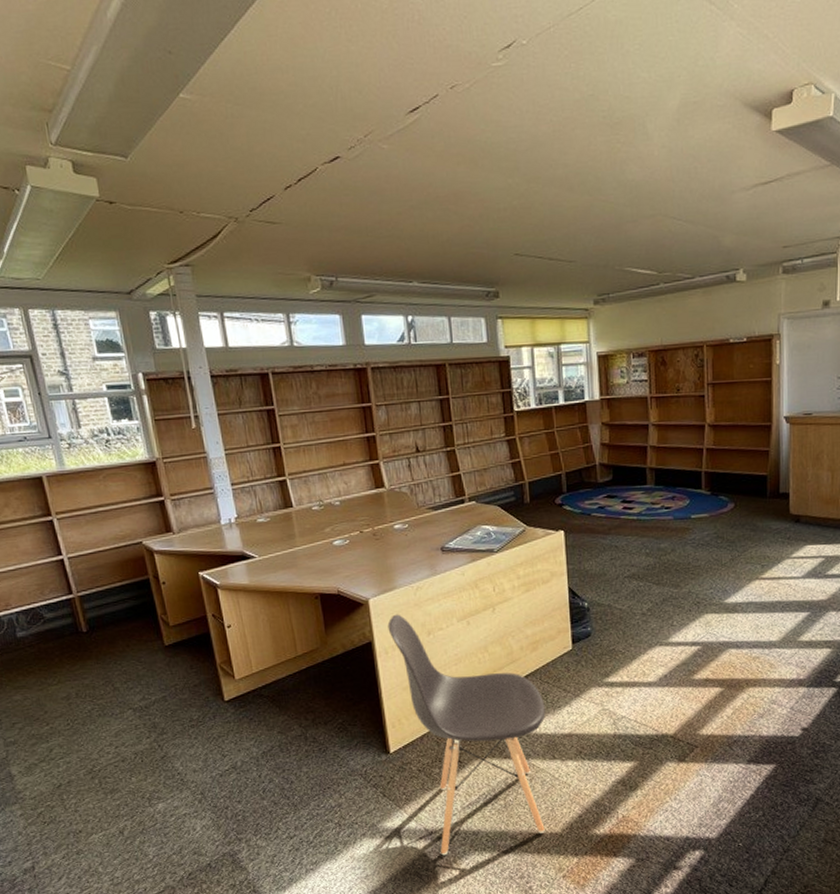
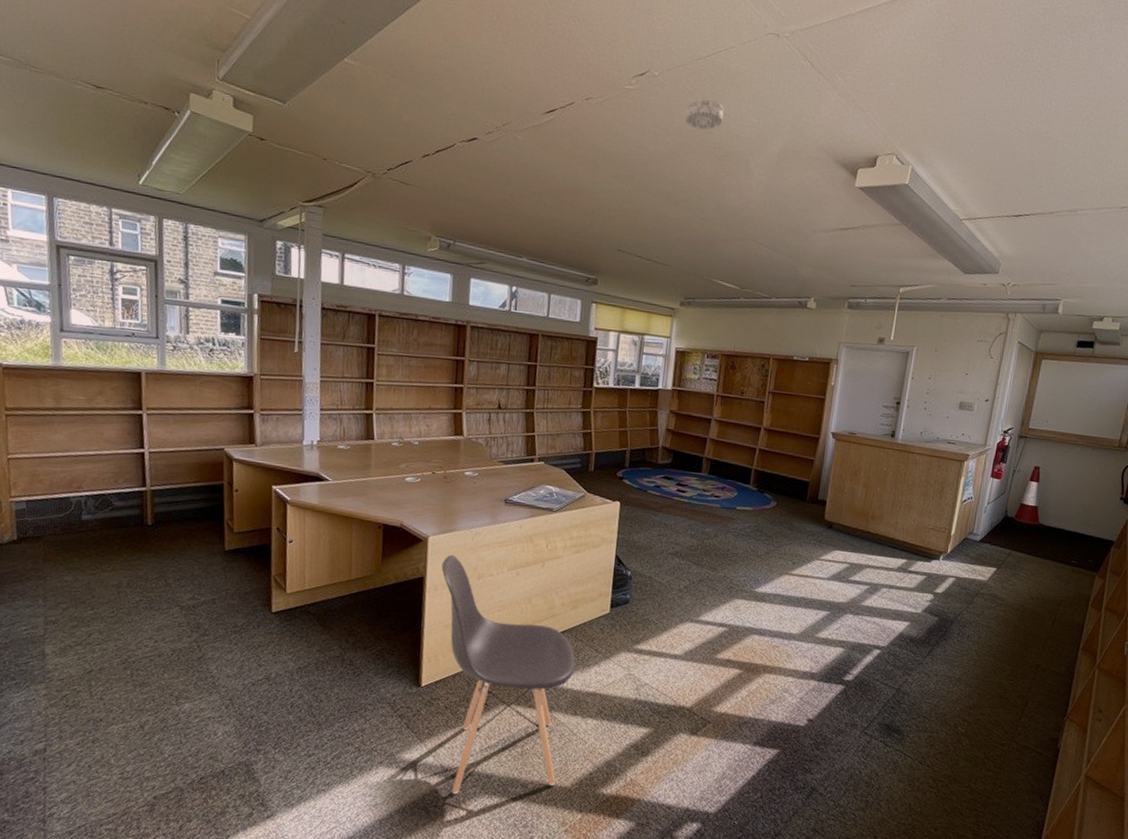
smoke detector: none [564,59,608,98] -> present [684,97,724,130]

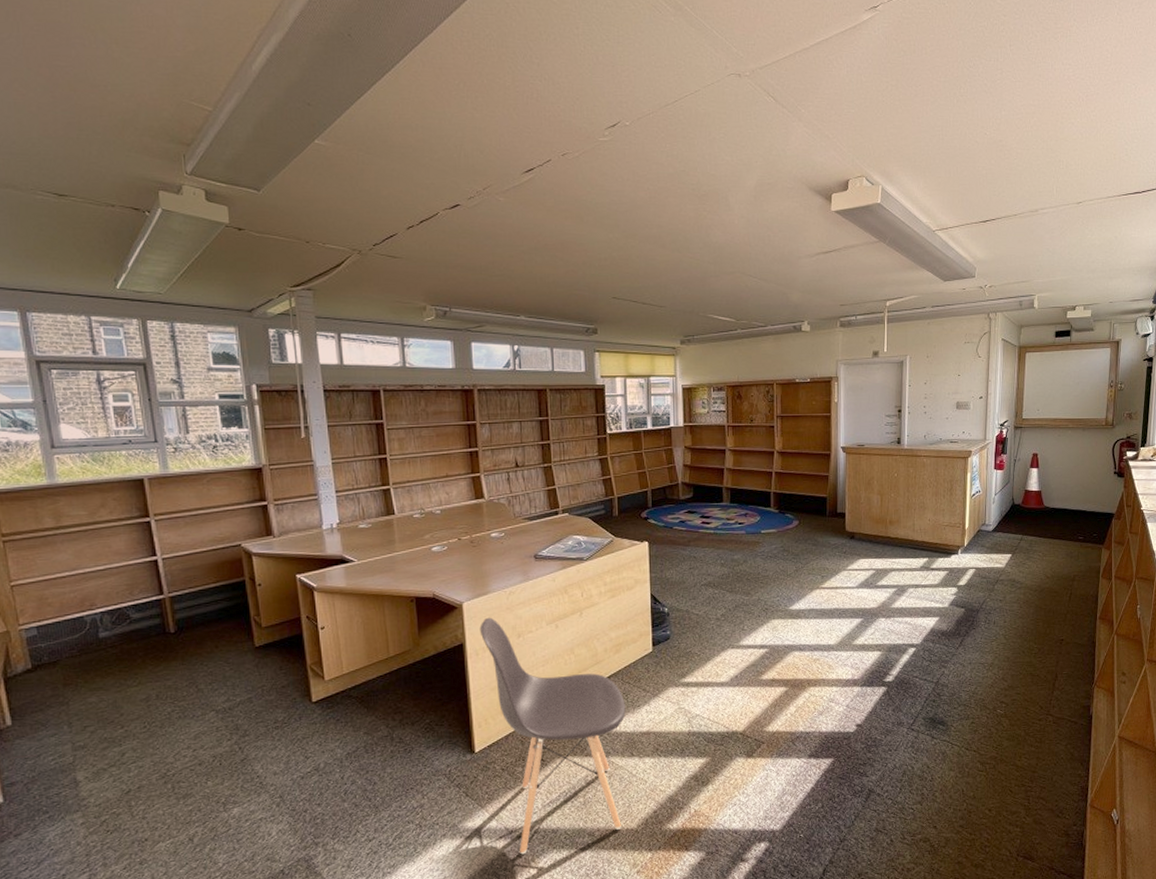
smoke detector: present [684,97,724,130] -> none [660,142,697,173]

